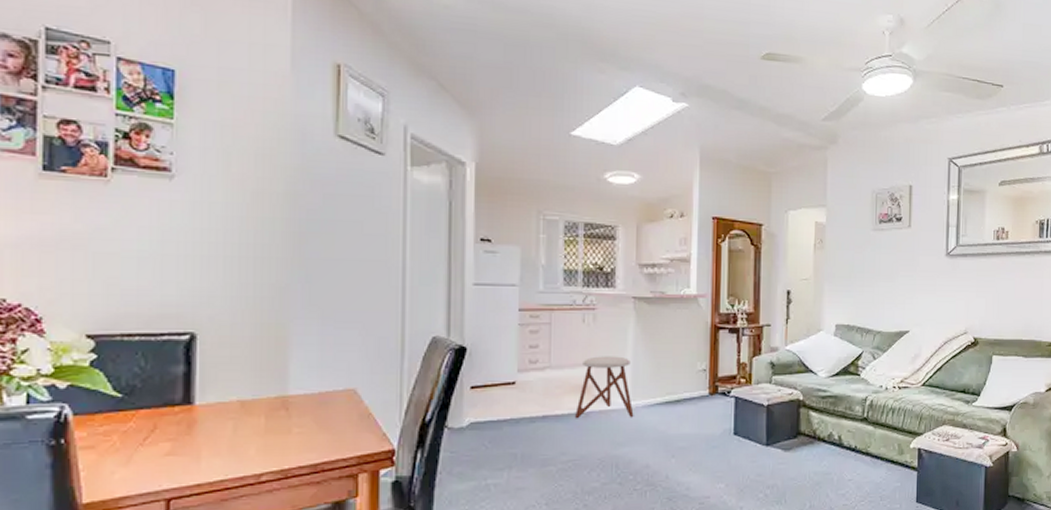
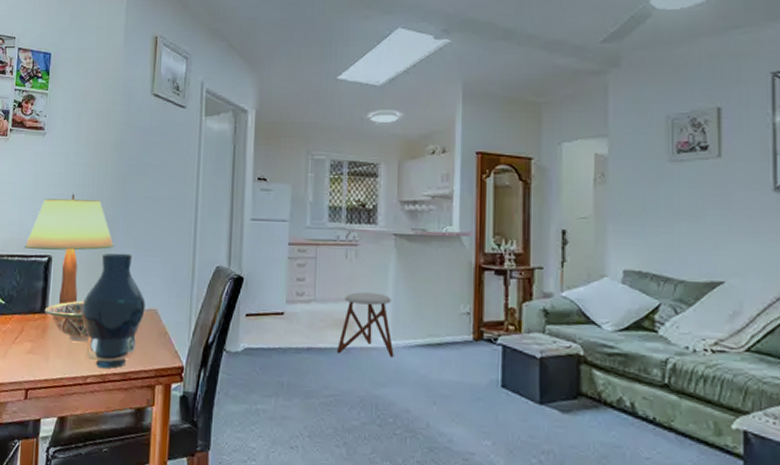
table lamp: none [150,255,292,392] -> present [25,194,114,305]
decorative bowl: none [189,385,261,435] -> present [44,300,89,342]
vase: none [248,326,340,462] -> present [82,253,146,369]

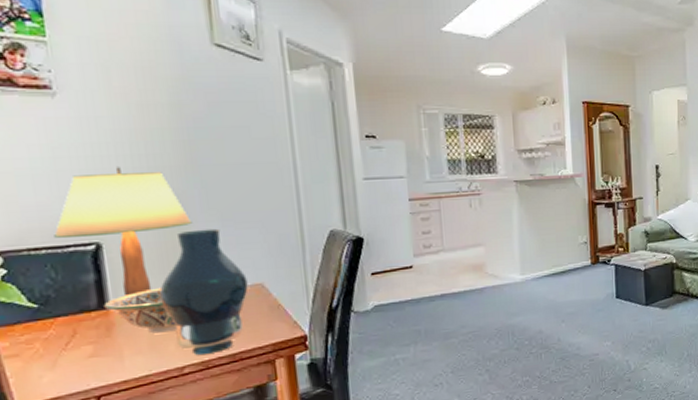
stool: present [337,292,394,358] -> none [471,235,525,295]

